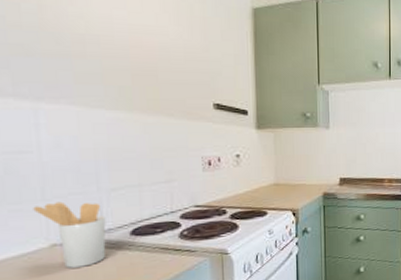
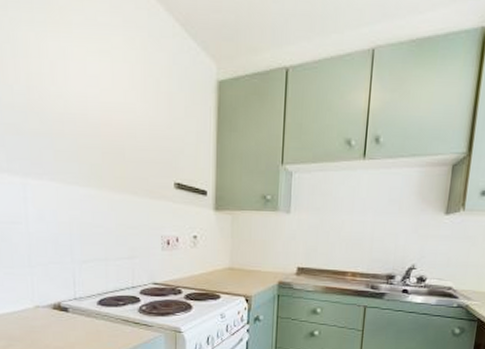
utensil holder: present [33,201,107,268] -> none [22,269,78,329]

